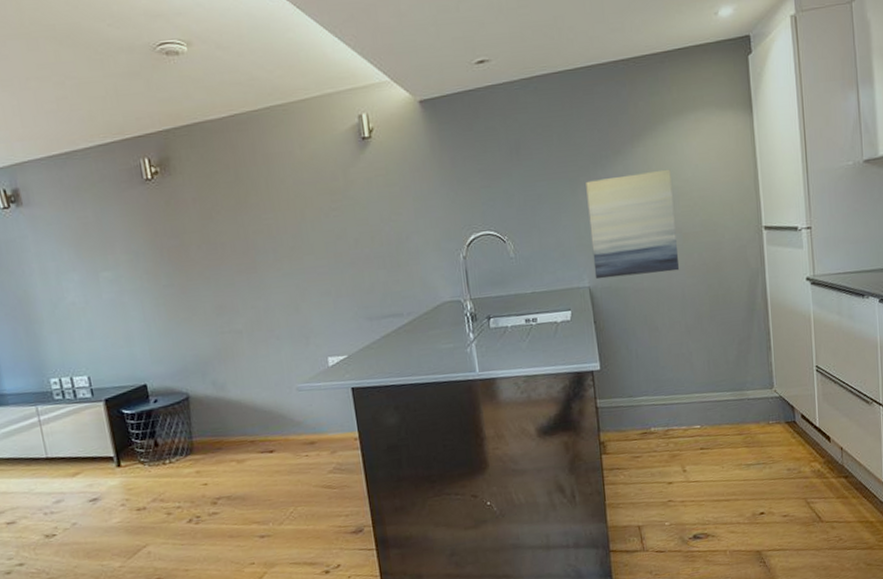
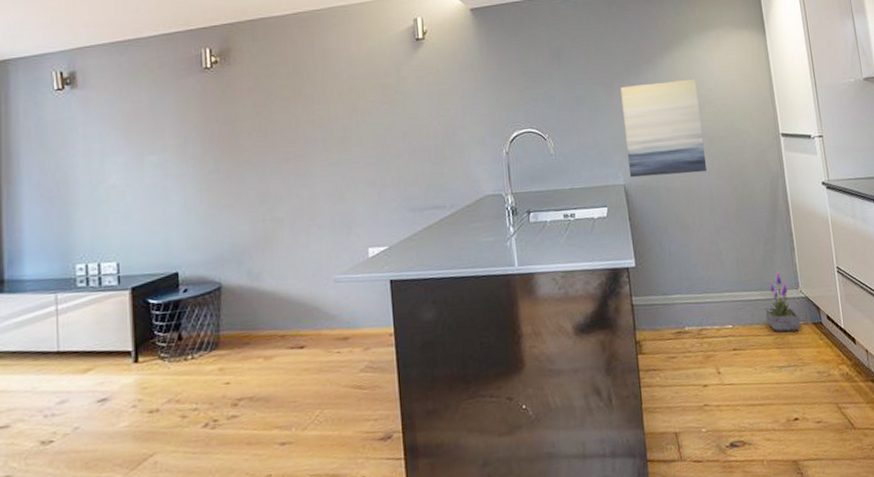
potted plant: none [735,369,772,432] -> present [765,269,801,333]

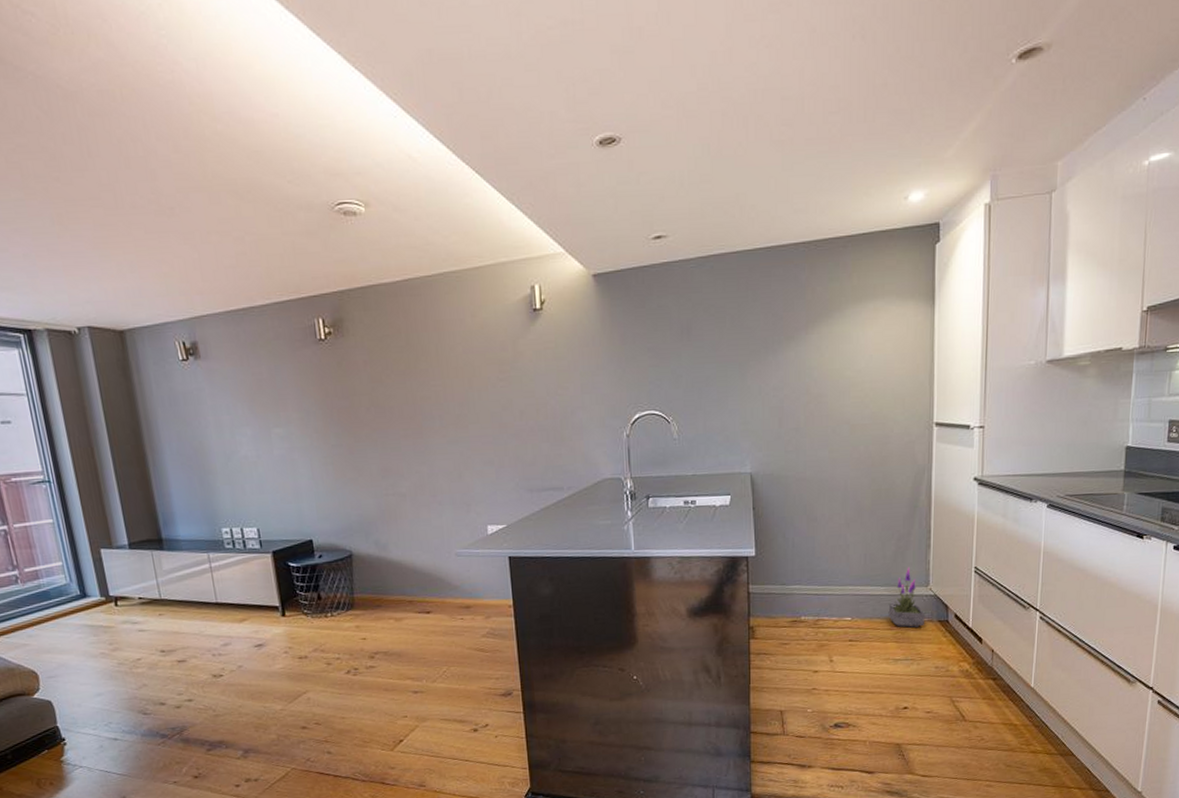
wall art: present [620,78,708,178] -> none [756,358,845,466]

